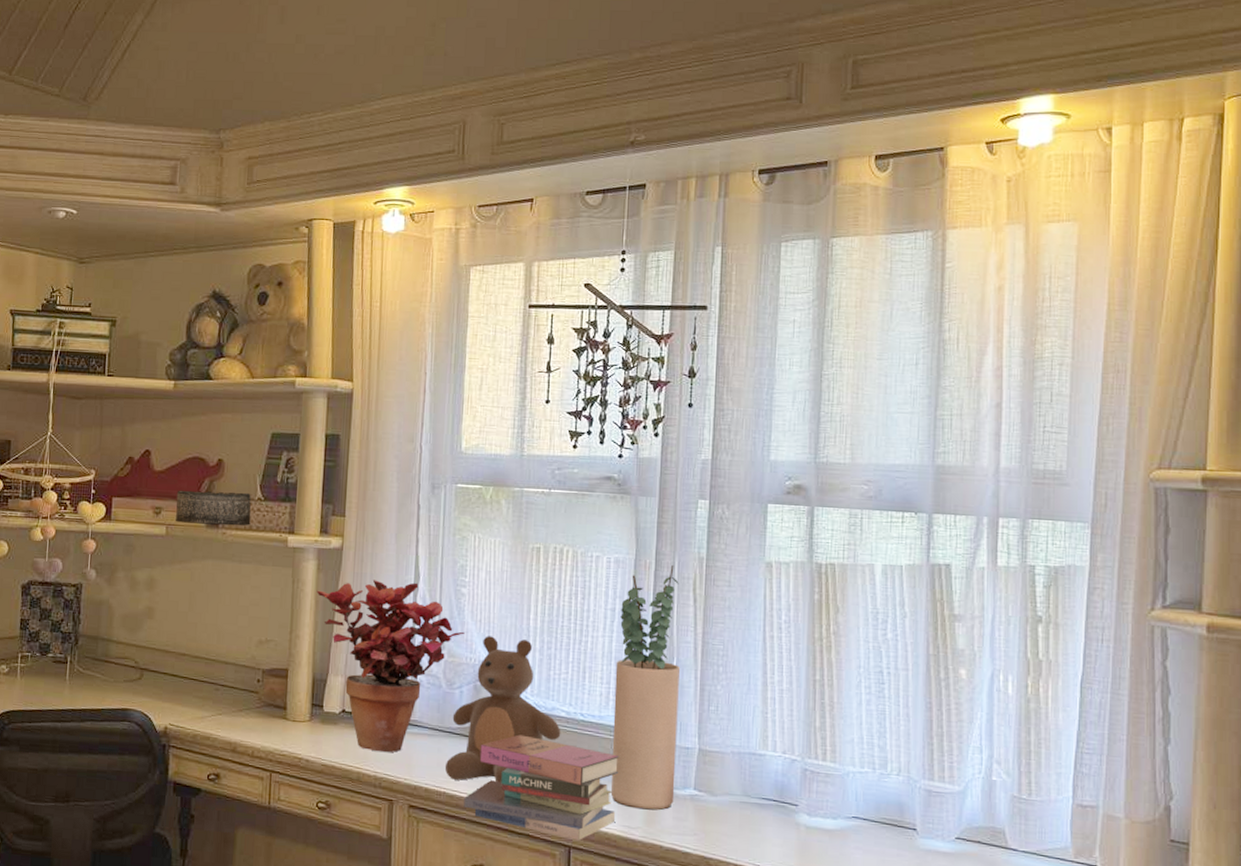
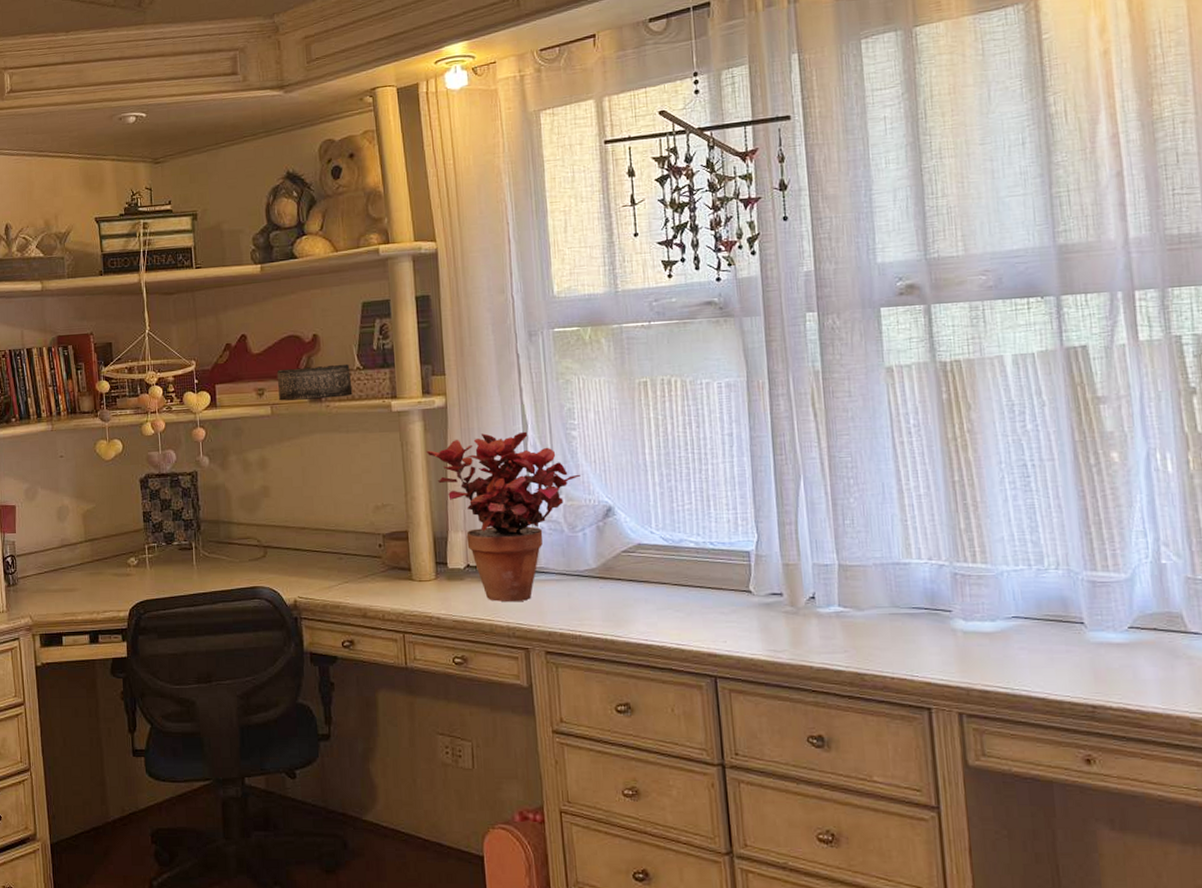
teddy bear: present [444,636,561,782] -> none [577,475,692,622]
books: present [464,734,620,840] -> none [601,570,759,669]
vase: present [610,565,681,811] -> none [738,383,819,632]

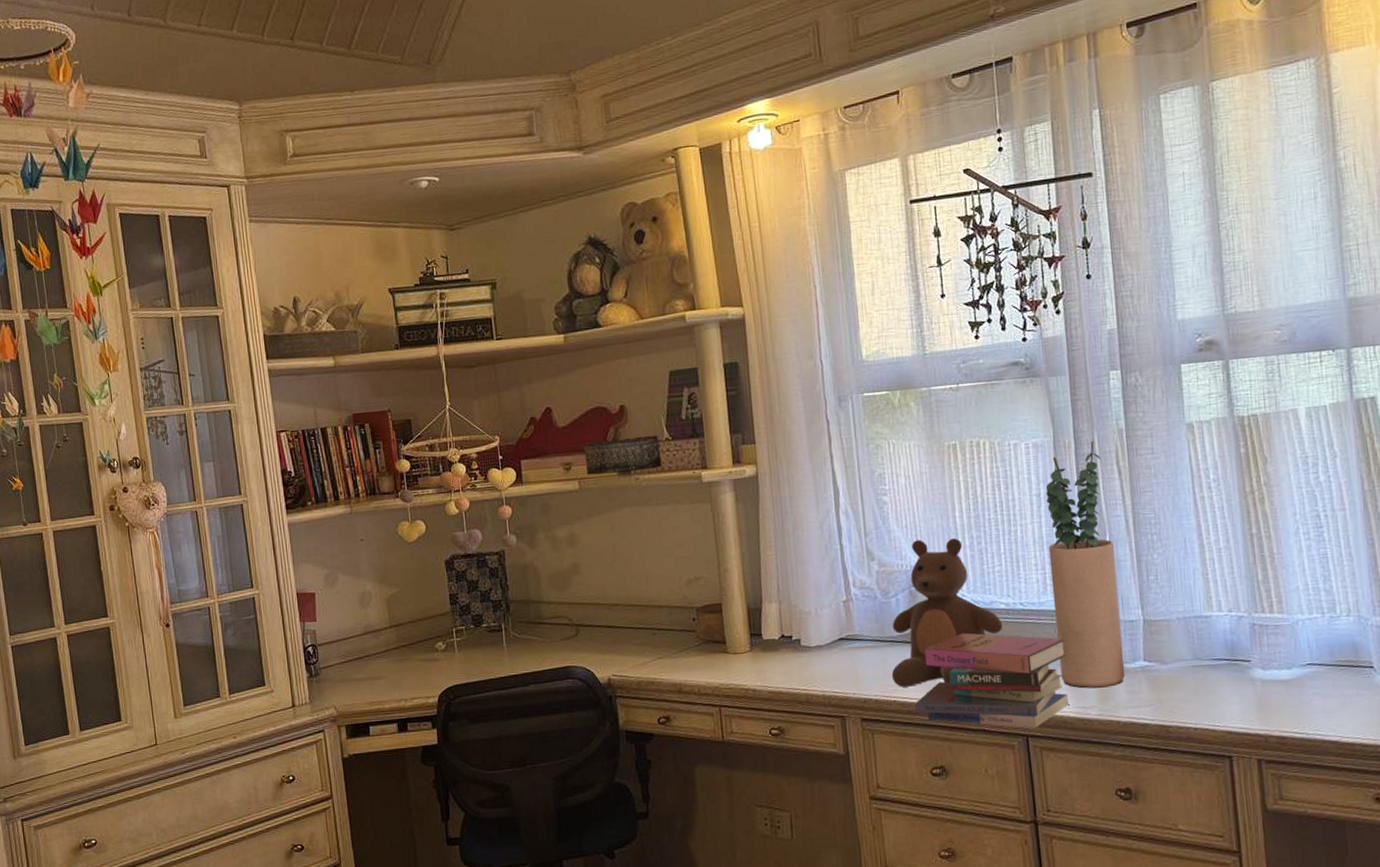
potted plant: present [426,431,581,602] -> none [738,498,892,671]
teddy bear: none [577,475,692,622] -> present [891,538,1003,687]
books: none [601,570,759,669] -> present [915,632,1068,728]
vase: none [738,383,819,632] -> present [1045,441,1126,689]

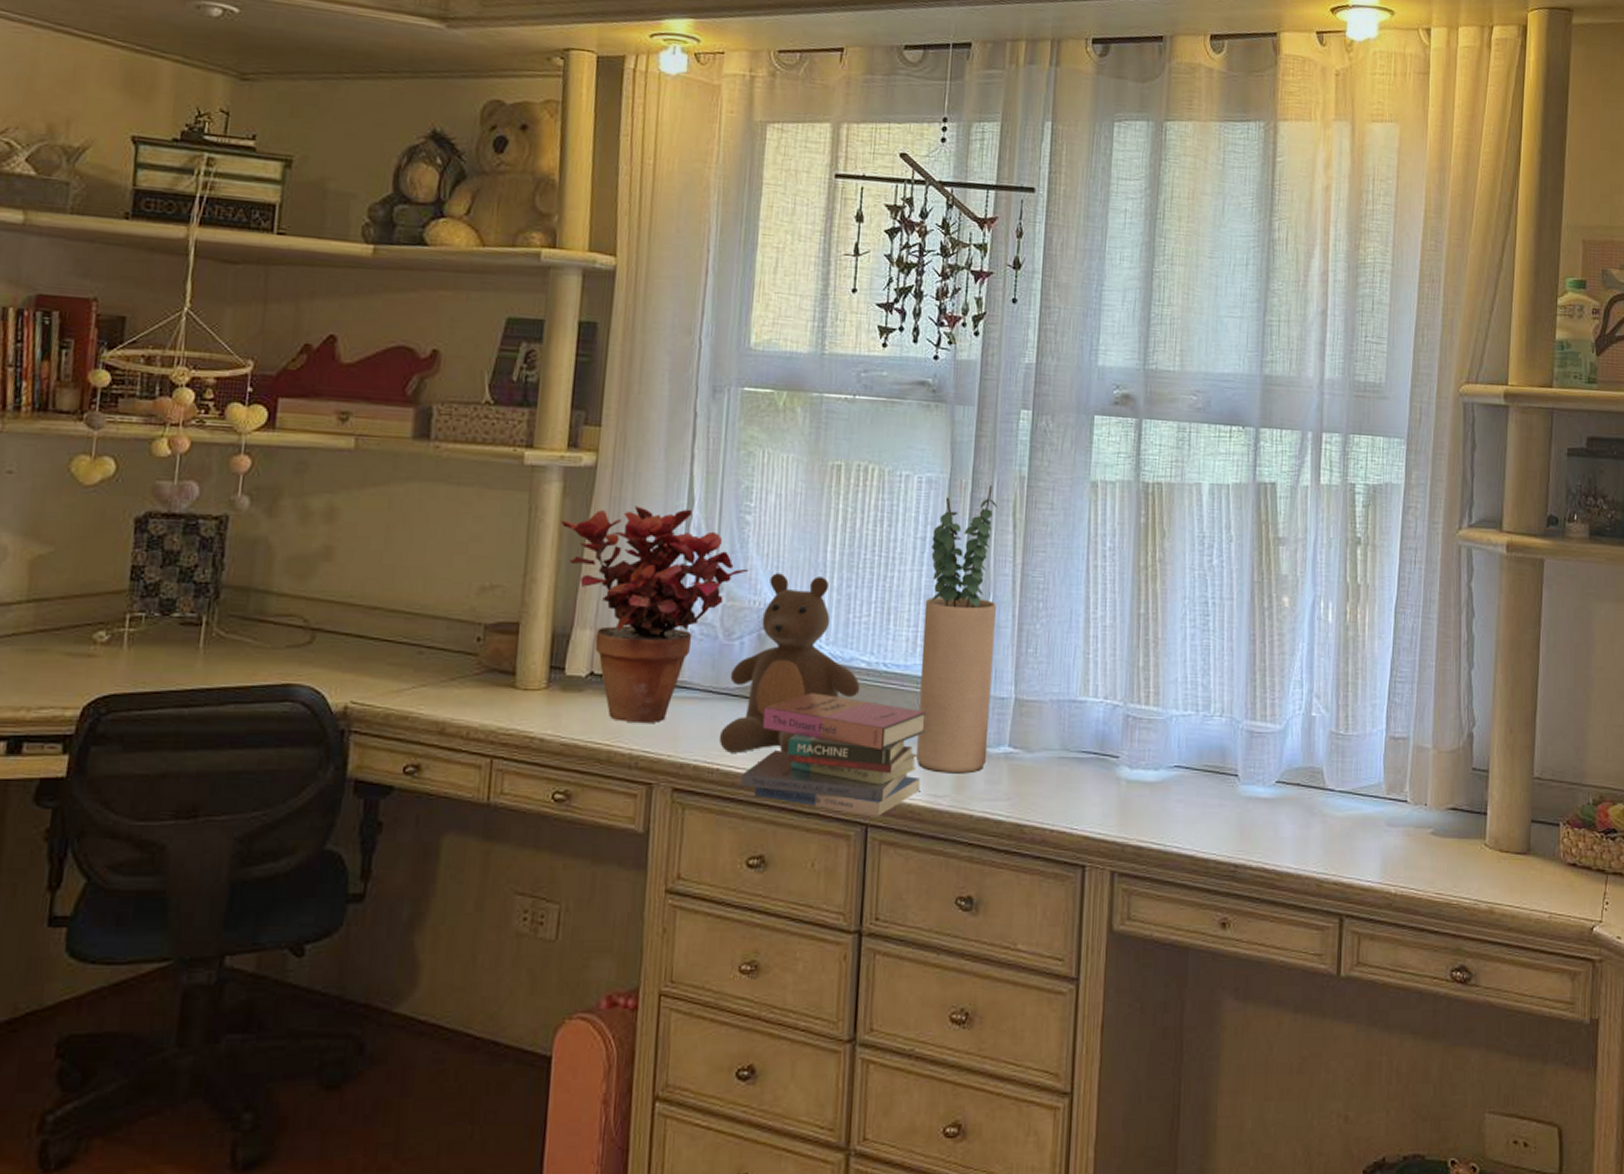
decorative box: present [583,434,662,475] -> none [369,389,477,438]
potted plant: none [738,498,892,671] -> present [560,506,748,723]

